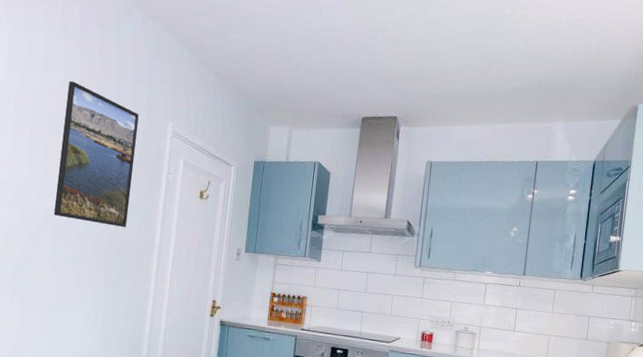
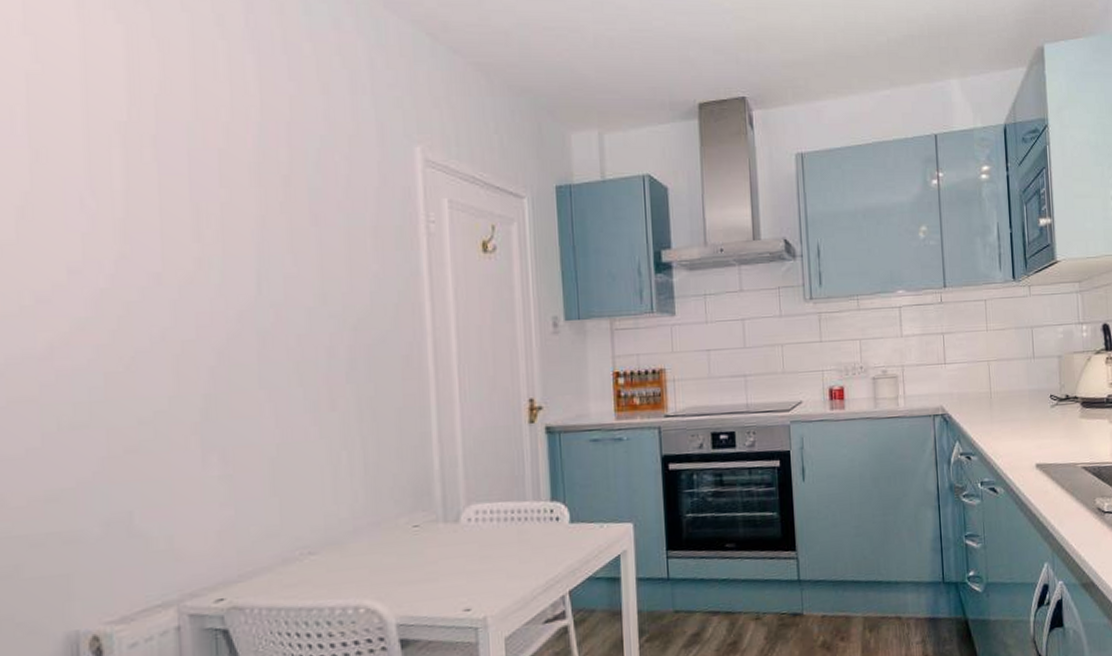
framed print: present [53,81,139,227] -> none [241,101,376,315]

